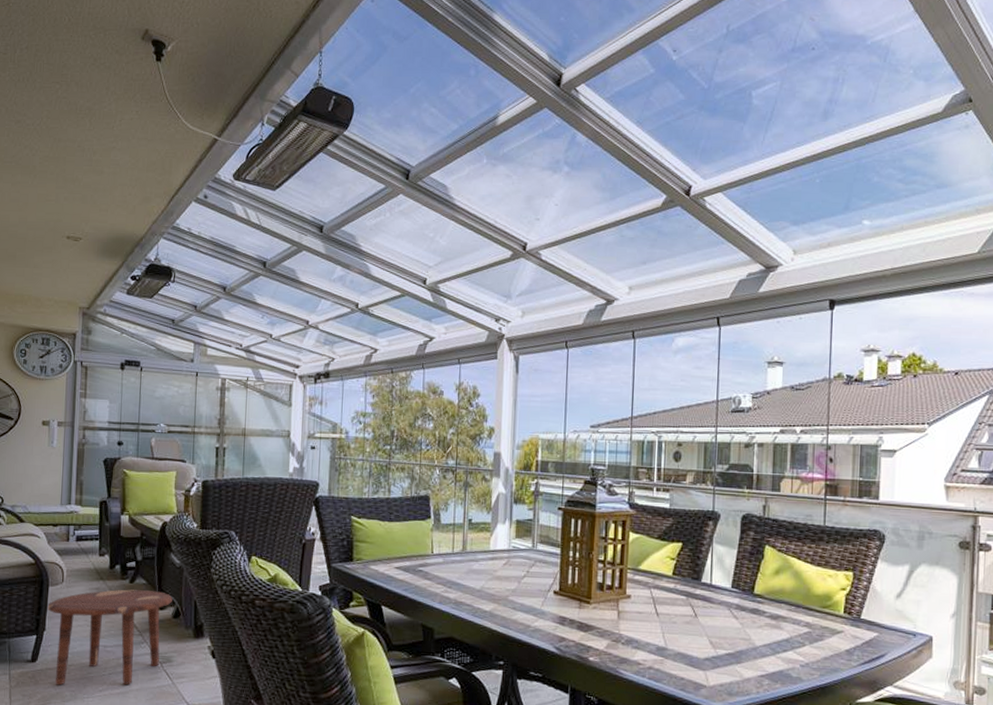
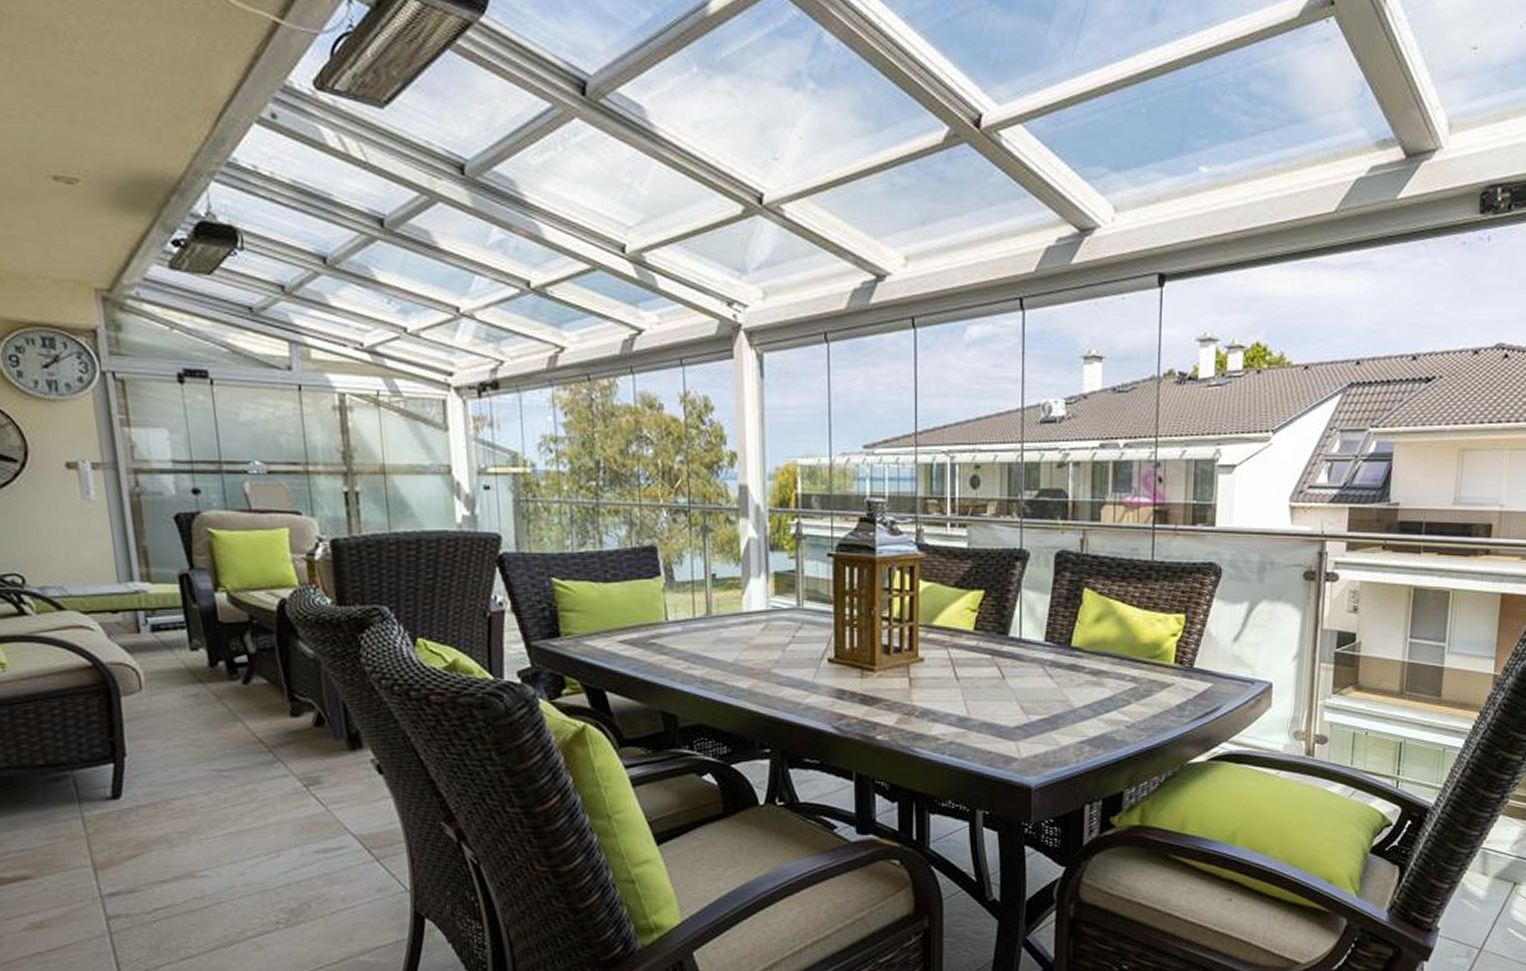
side table: present [47,589,173,686] -> none [123,693,310,827]

